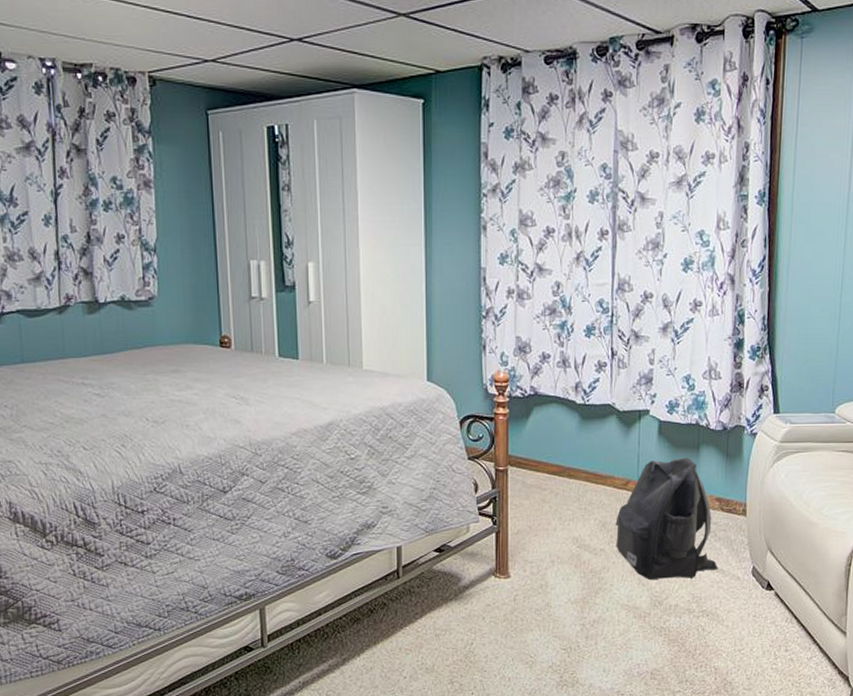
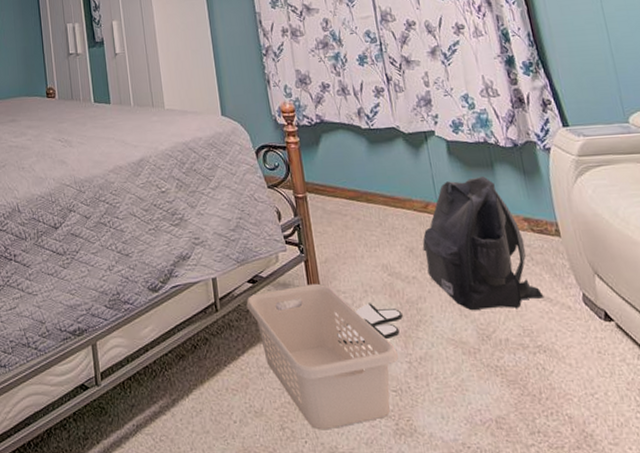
laundry basket: none [430,553,574,683] -> present [246,283,400,430]
slippers: none [518,572,584,609] -> present [337,303,403,344]

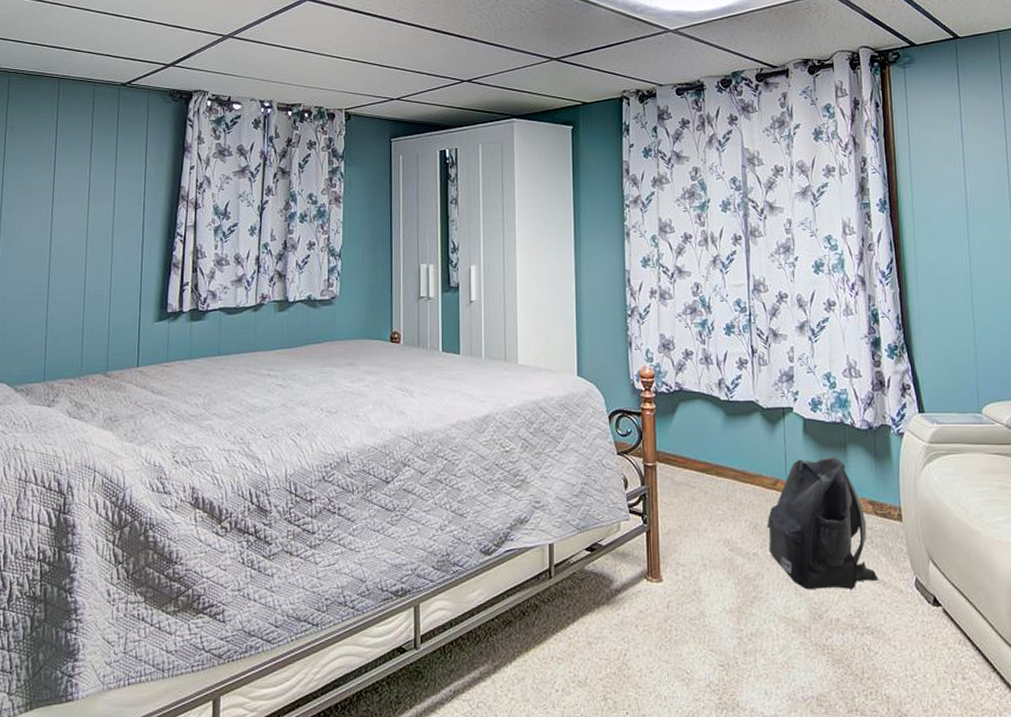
laundry basket: present [246,283,400,430] -> none [582,555,731,702]
slippers: present [337,303,403,344] -> none [671,577,739,617]

